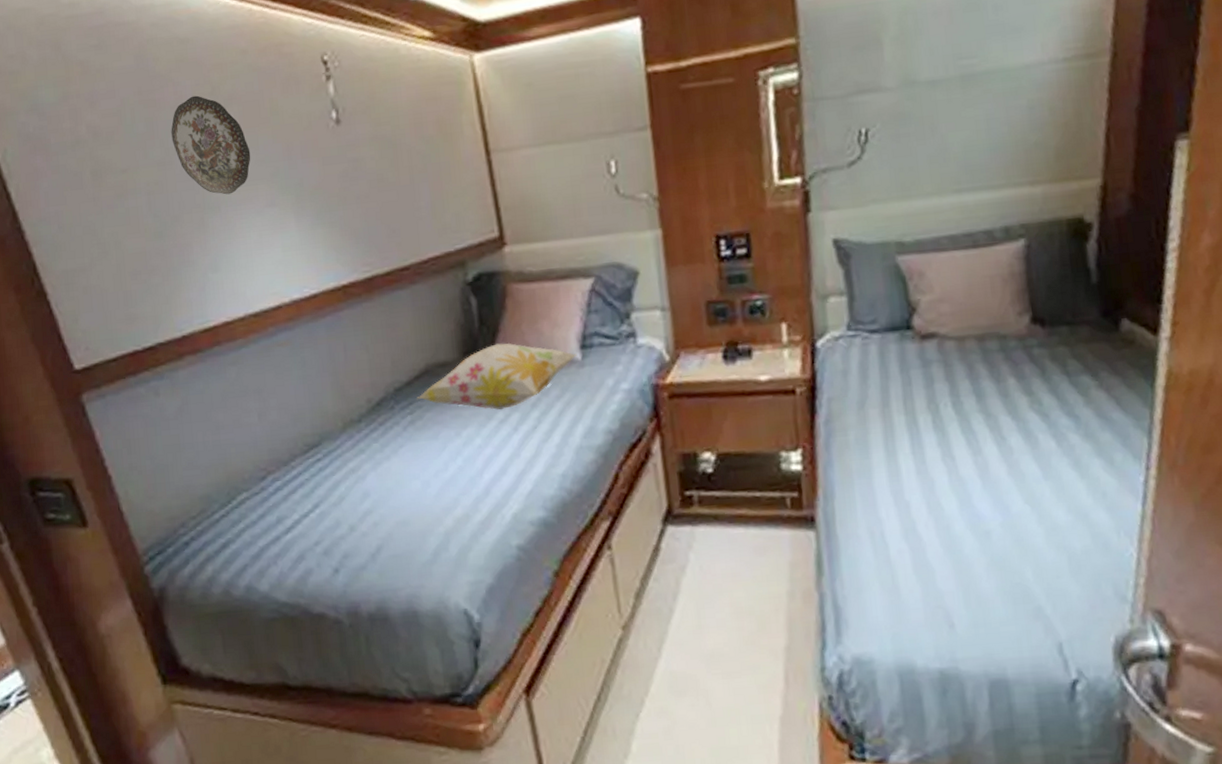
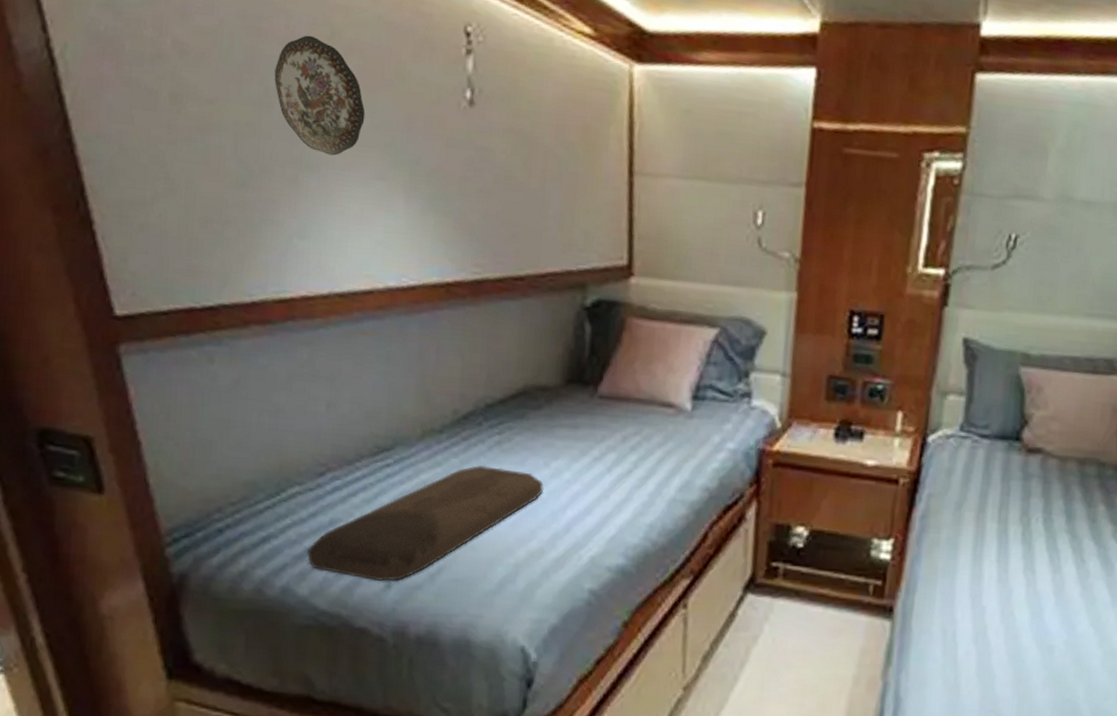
cushion: none [262,444,460,568] -> present [307,466,544,581]
decorative pillow: present [417,342,577,410] -> none [508,377,687,447]

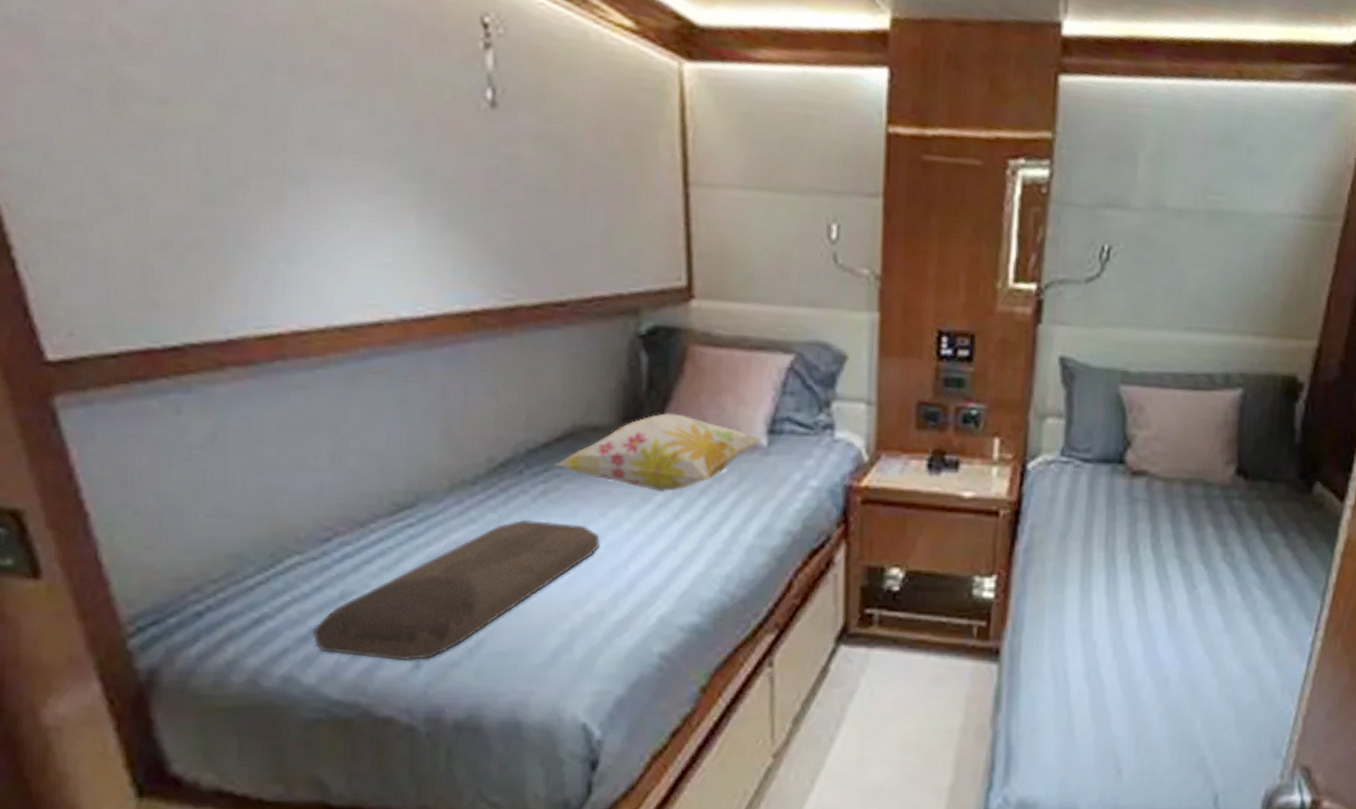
decorative plate: present [274,35,366,156] -> none [245,23,363,166]
decorative pillow: none [508,377,687,447] -> present [555,413,762,491]

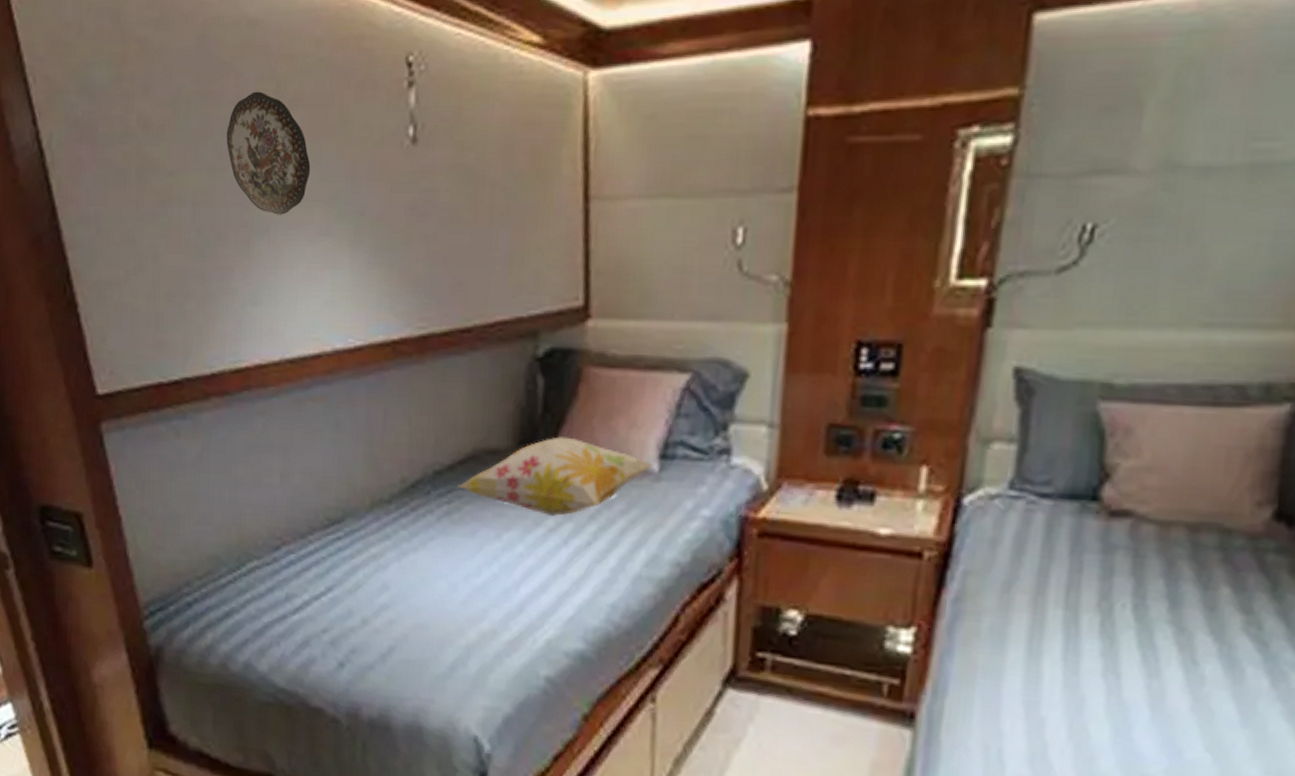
decorative plate: none [245,23,363,166] -> present [226,91,311,215]
cushion: present [313,520,602,660] -> none [266,538,496,660]

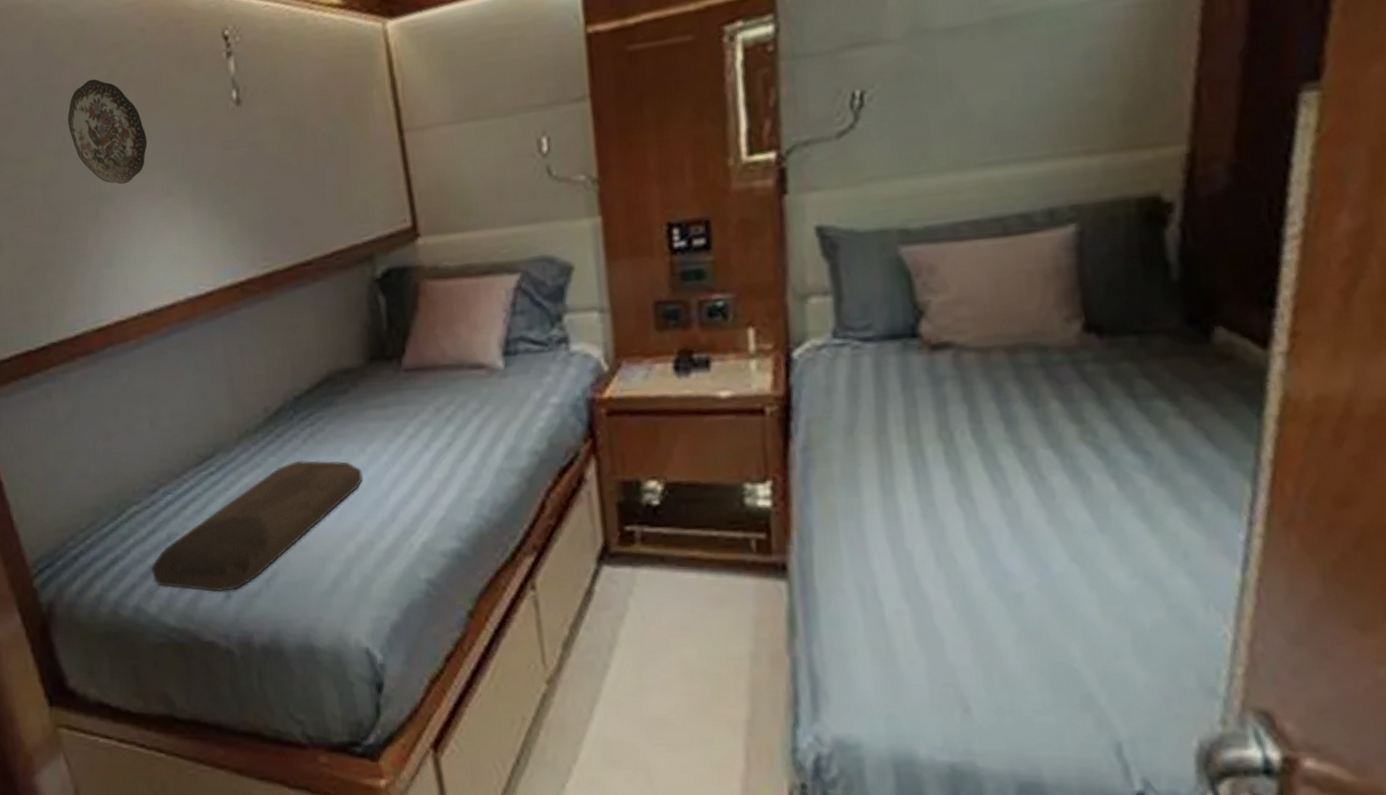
cushion: none [266,538,496,660] -> present [151,460,364,592]
decorative pillow: present [457,436,653,516] -> none [317,347,498,424]

